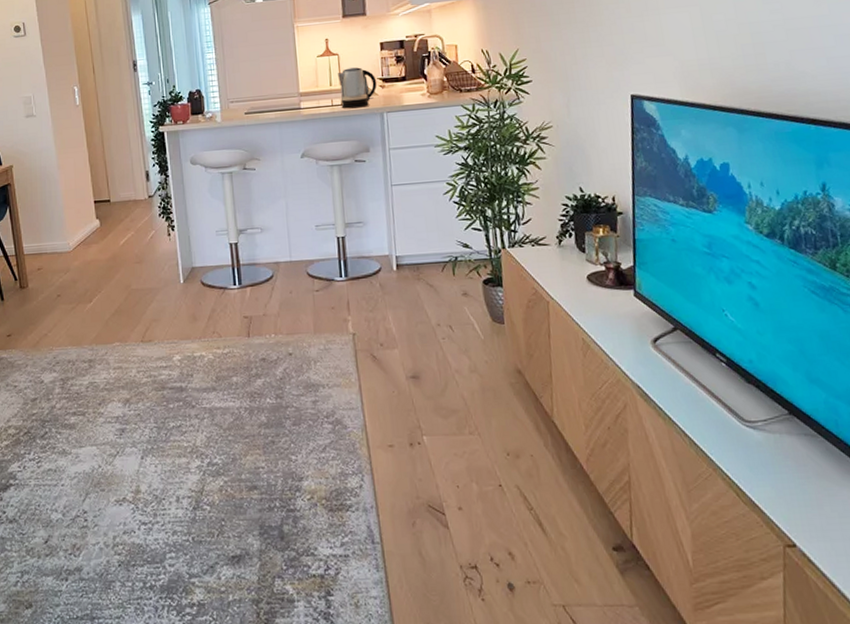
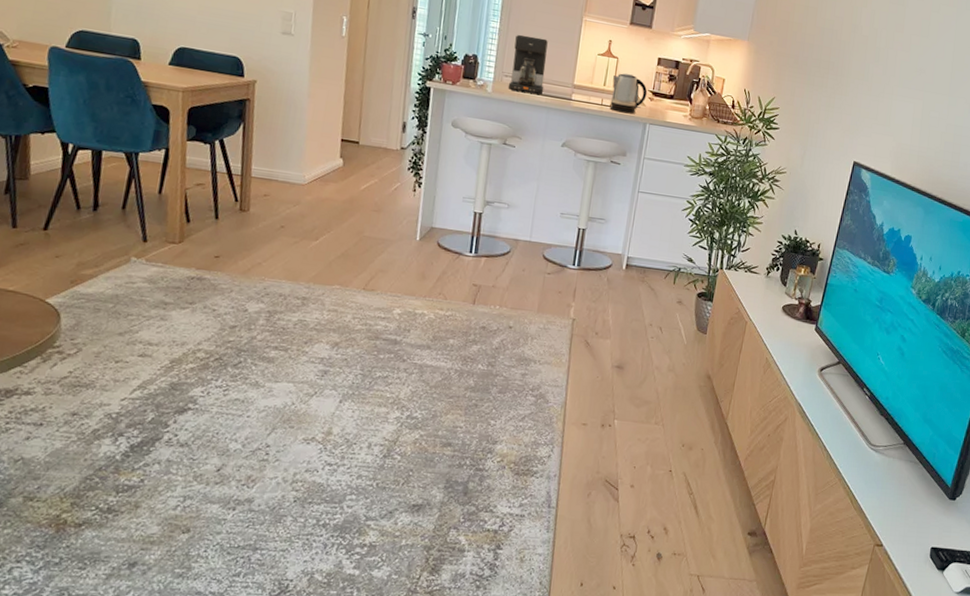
coffee maker: none [233,55,272,114] -> present [508,34,548,95]

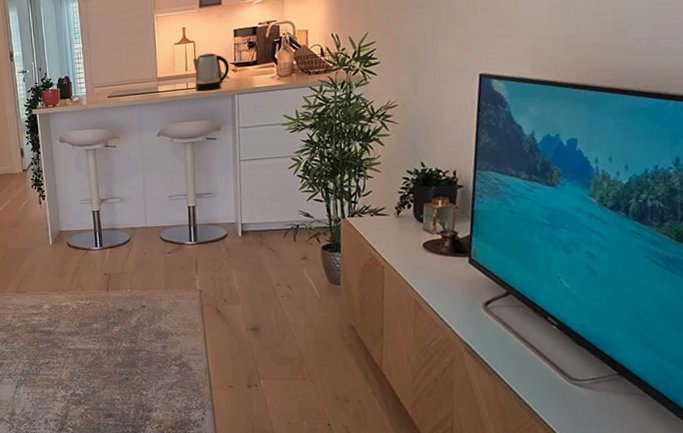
coffee maker: present [508,34,548,95] -> none [98,44,132,98]

